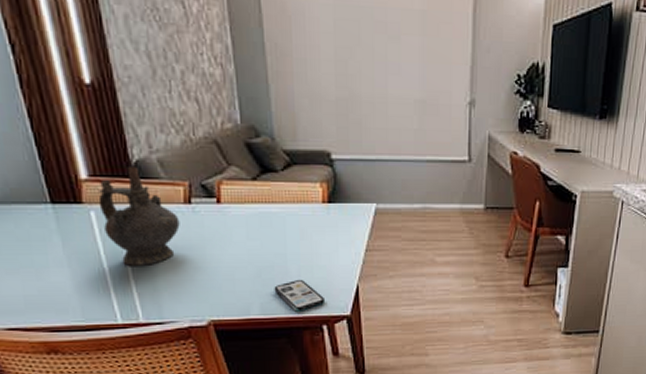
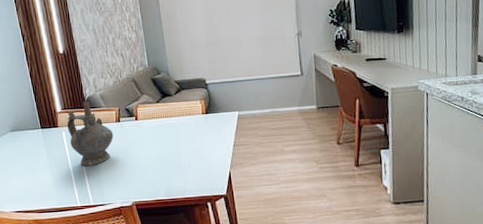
smartphone: present [274,279,326,312] -> none [173,169,209,193]

